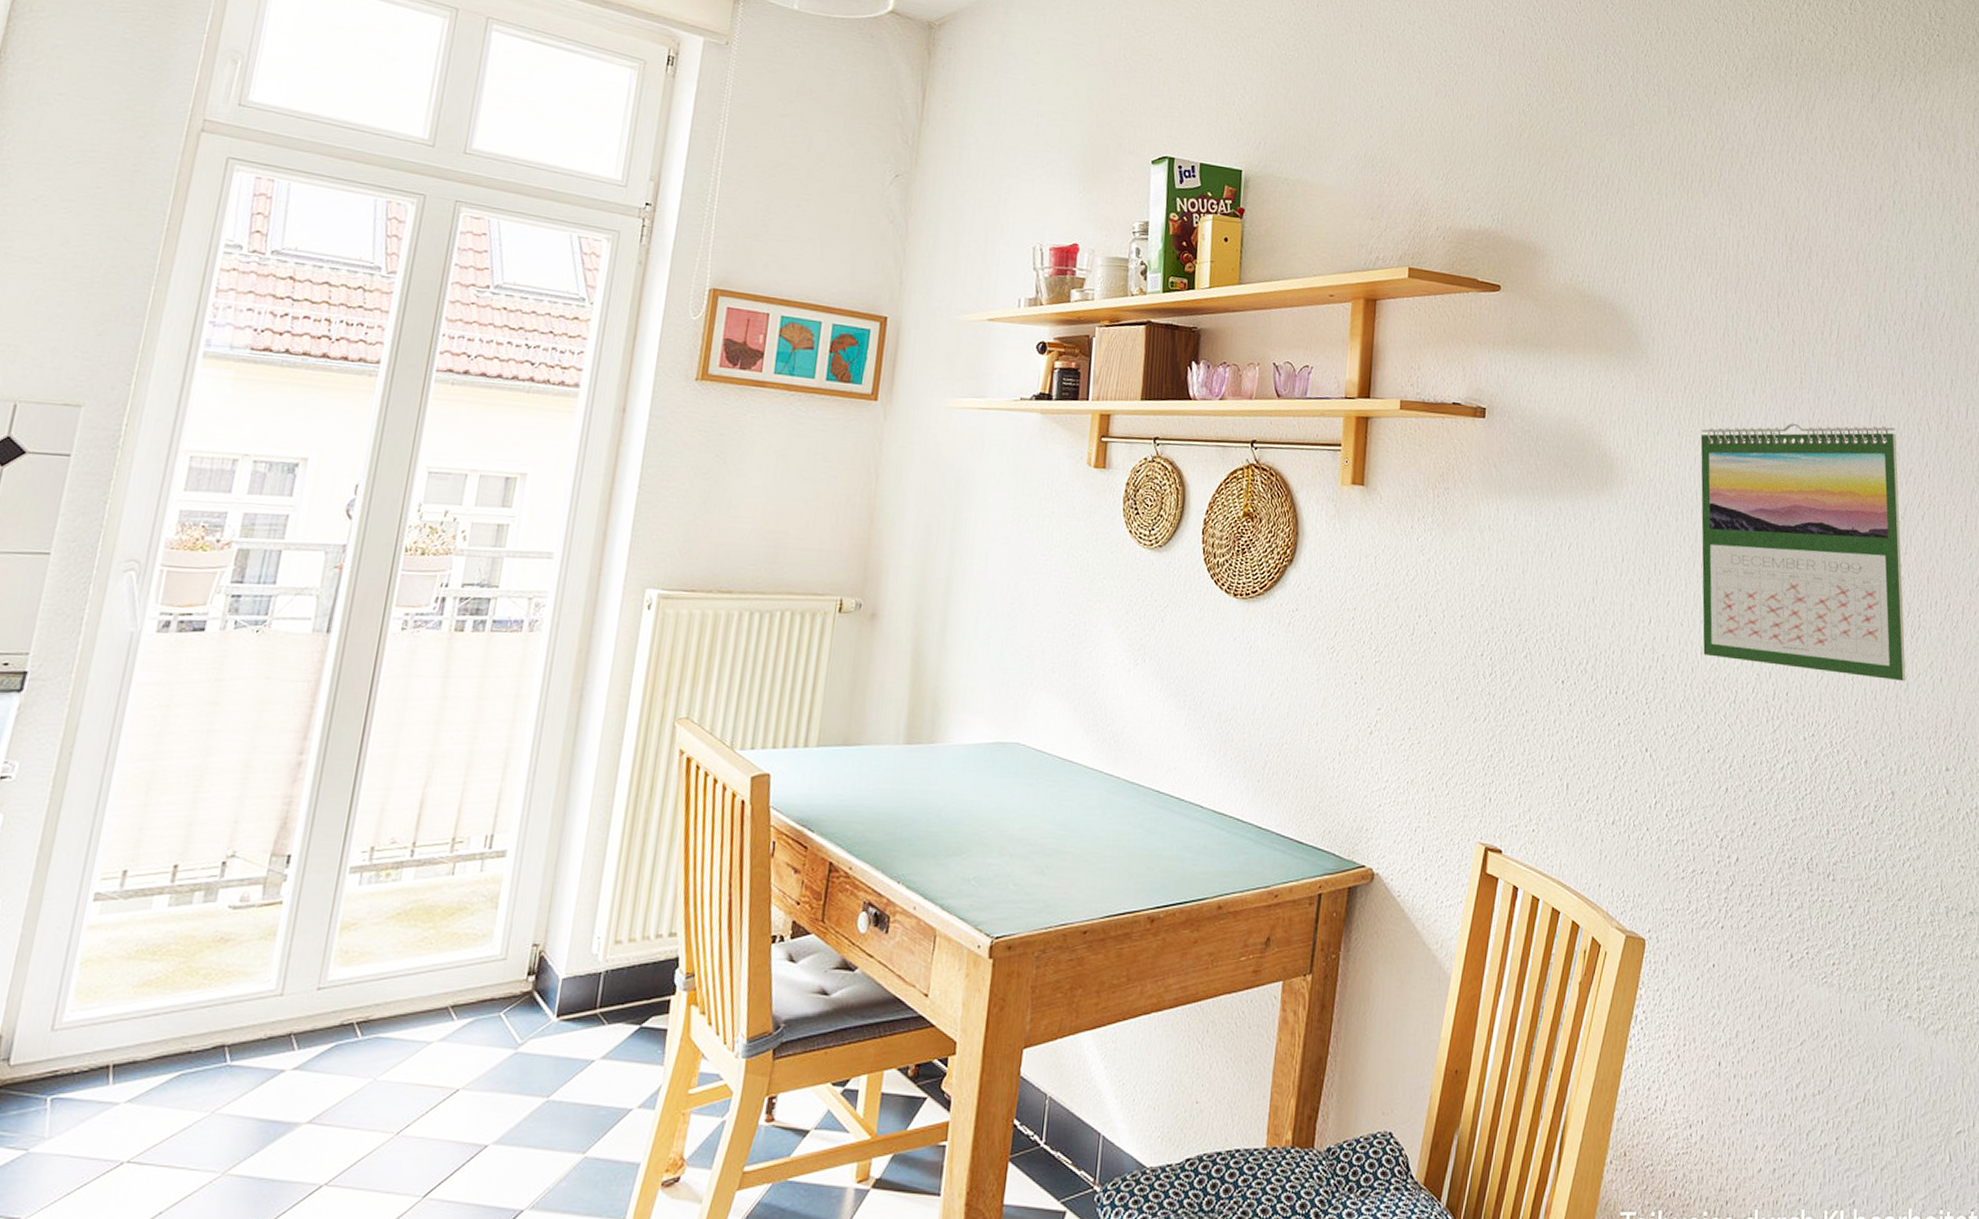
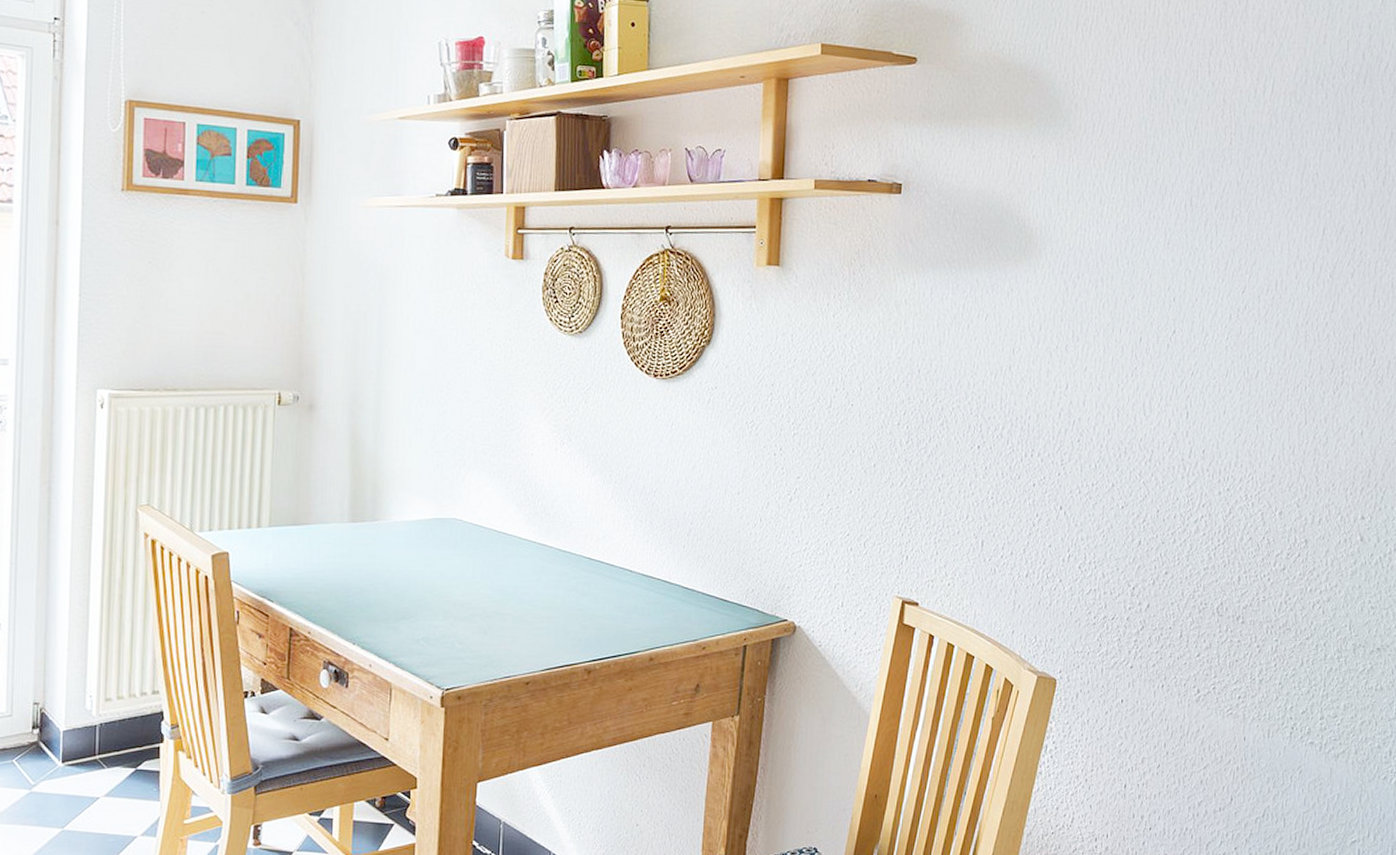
calendar: present [1700,423,1906,682] -> none [1120,184,1329,436]

